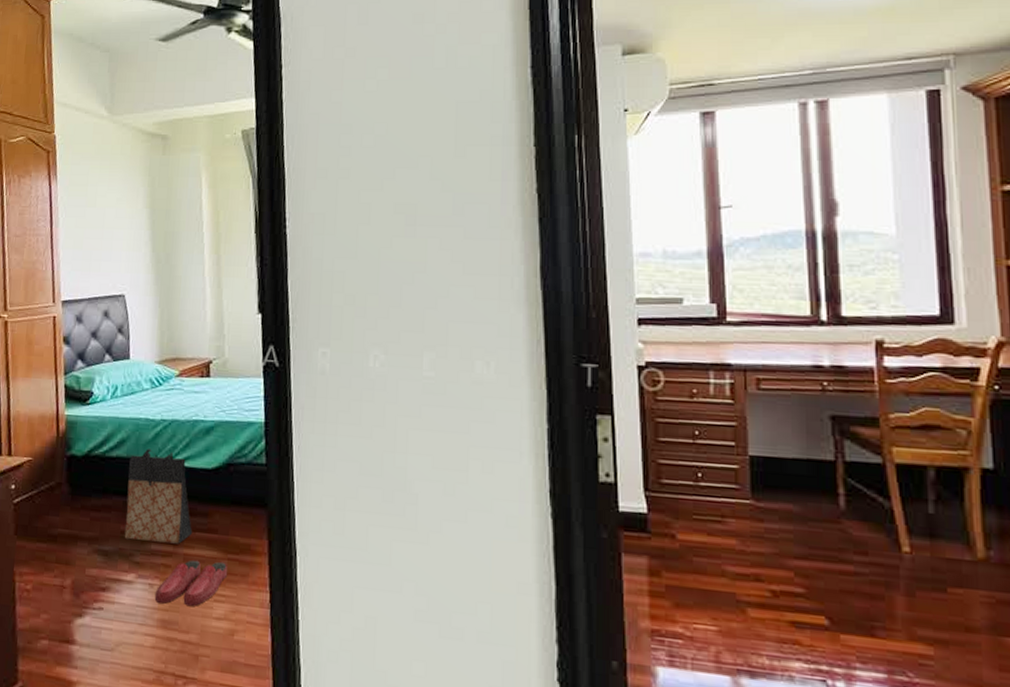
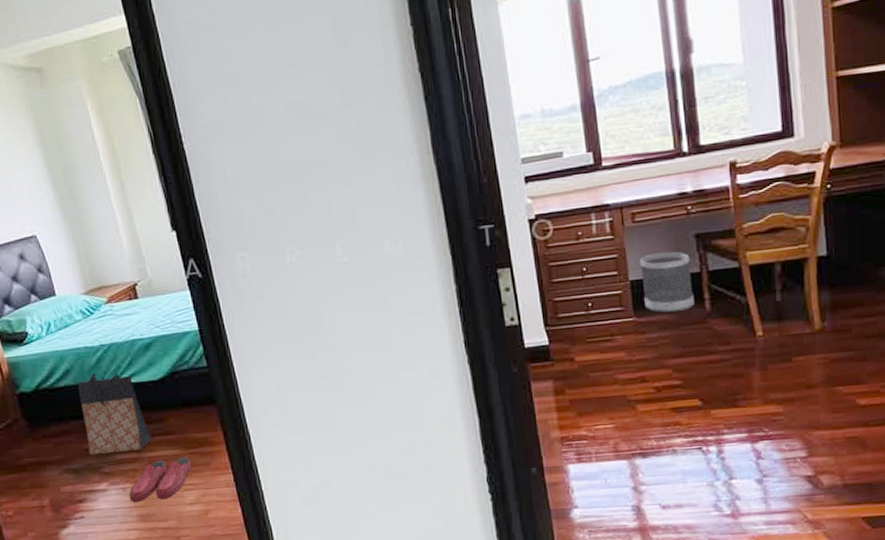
wastebasket: none [763,429,826,503] -> present [640,251,694,313]

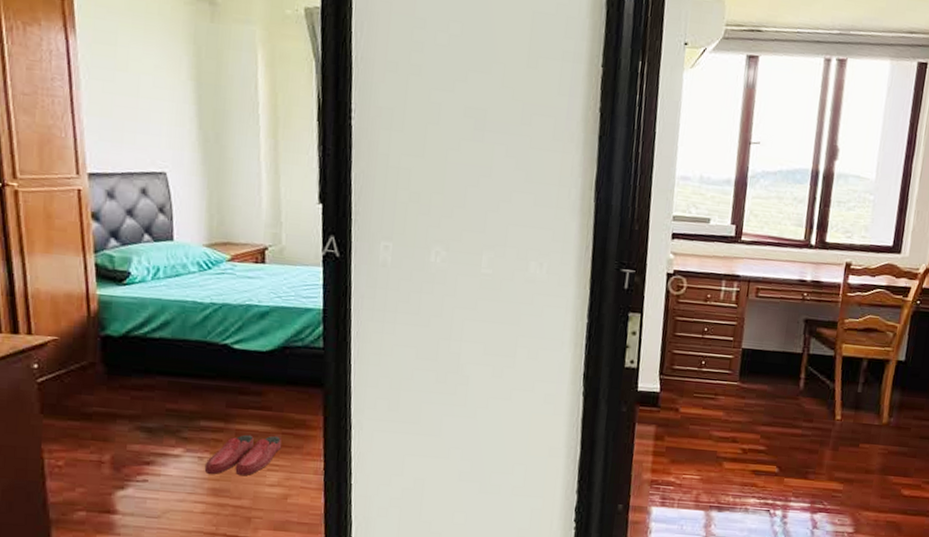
bag: present [78,372,153,455] -> none [170,331,246,421]
wastebasket: present [640,251,694,313] -> none [750,328,796,385]

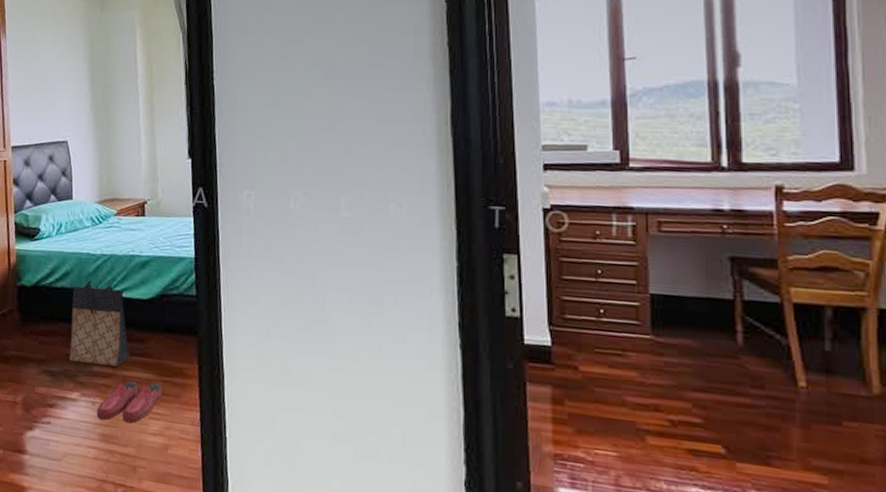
bag: none [170,331,246,421] -> present [69,280,131,367]

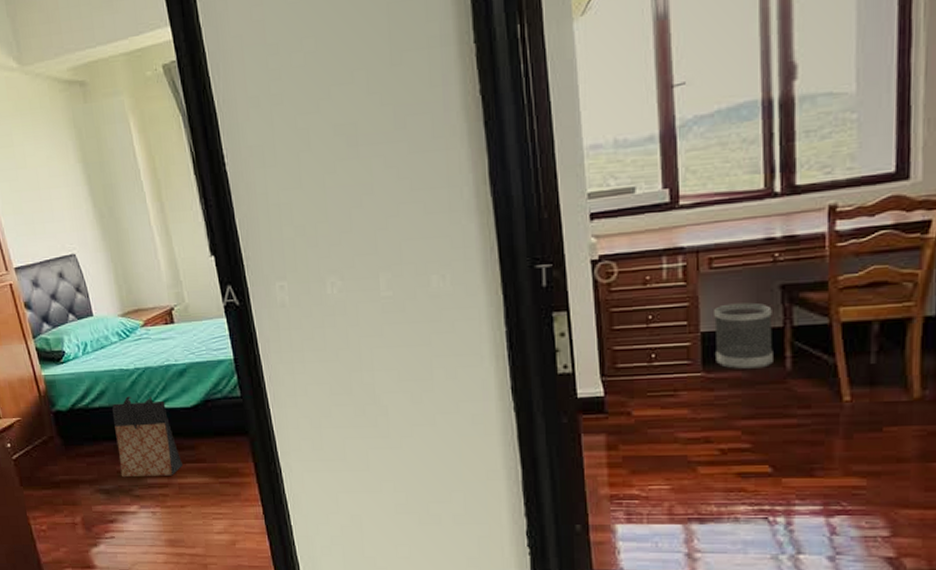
slippers: present [96,381,162,423] -> none [158,485,222,526]
wastebasket: none [663,269,724,340] -> present [714,302,773,369]

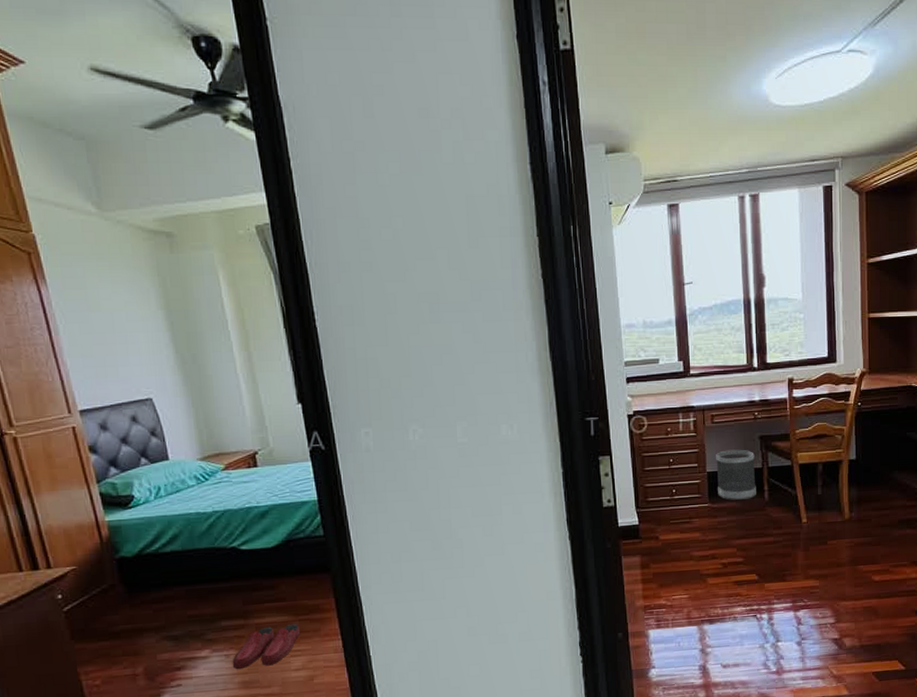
bag: present [112,396,184,476] -> none [185,539,262,621]
slippers: none [158,485,222,526] -> present [232,623,301,669]

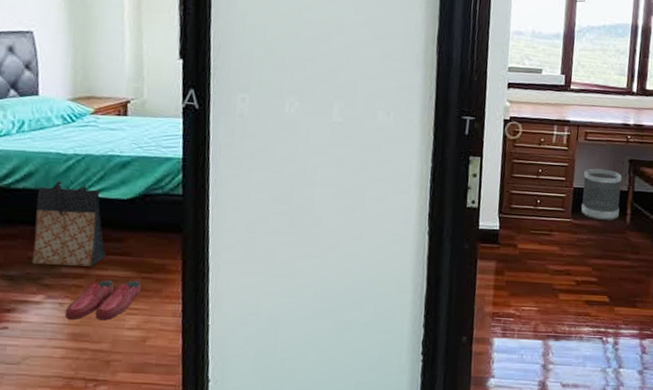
bag: none [185,539,262,621] -> present [31,181,107,267]

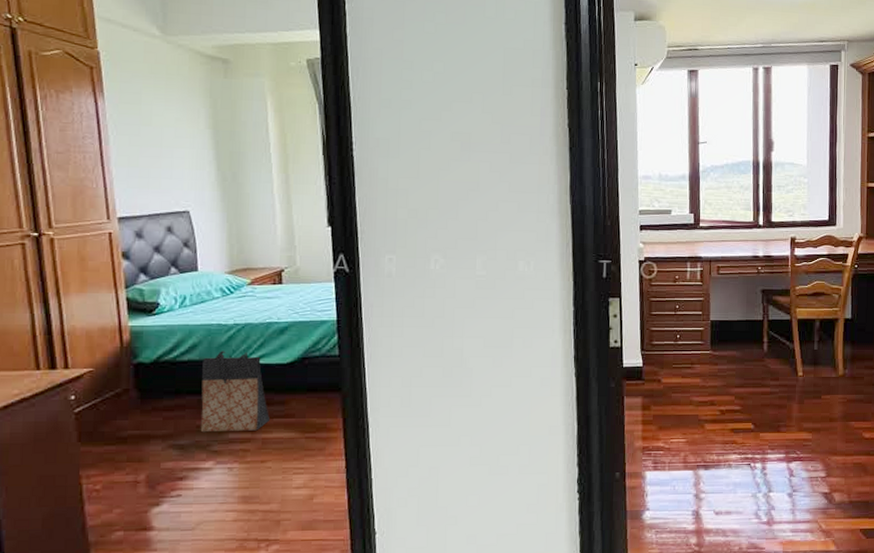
slippers: present [64,280,142,321] -> none [234,440,306,483]
wastebasket: present [581,168,622,220] -> none [719,301,756,349]

